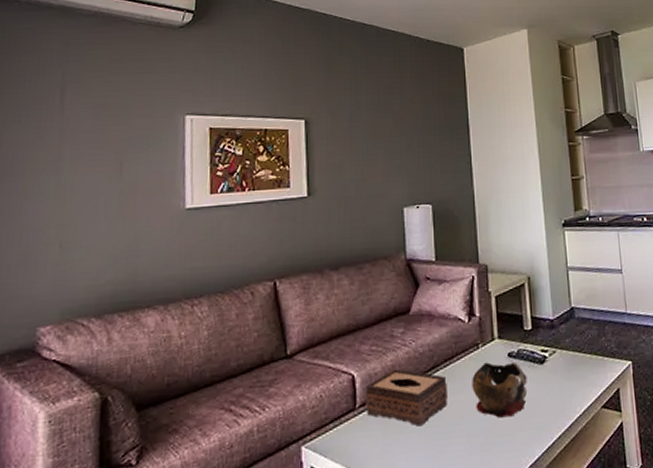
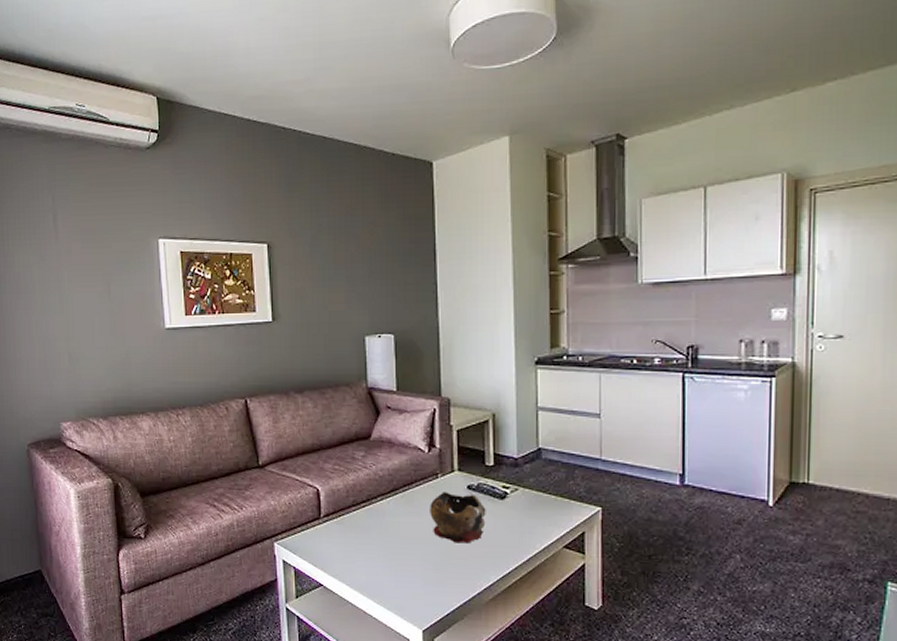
tissue box: present [365,369,449,427] -> none [329,488,407,540]

